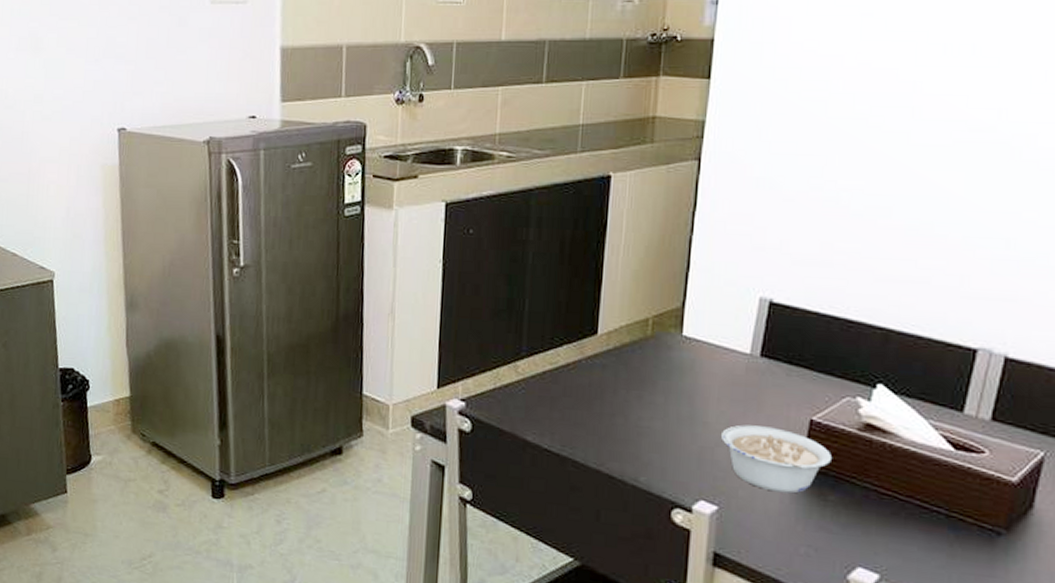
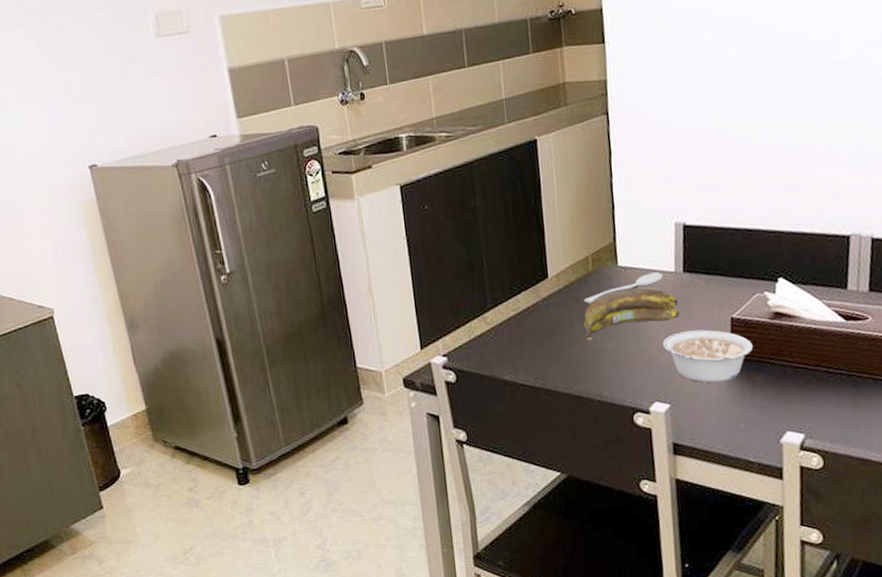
banana: none [627,362,748,415] -> present [583,287,679,341]
spoon: none [634,349,735,373] -> present [583,272,663,304]

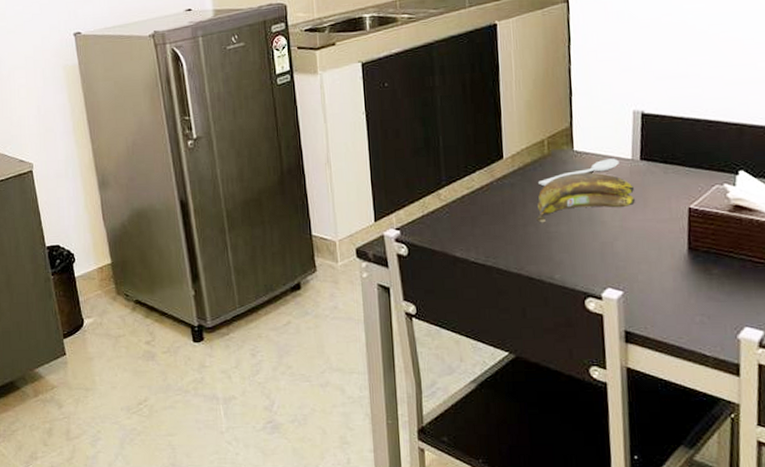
legume: present [662,329,753,383] -> none [616,218,711,273]

